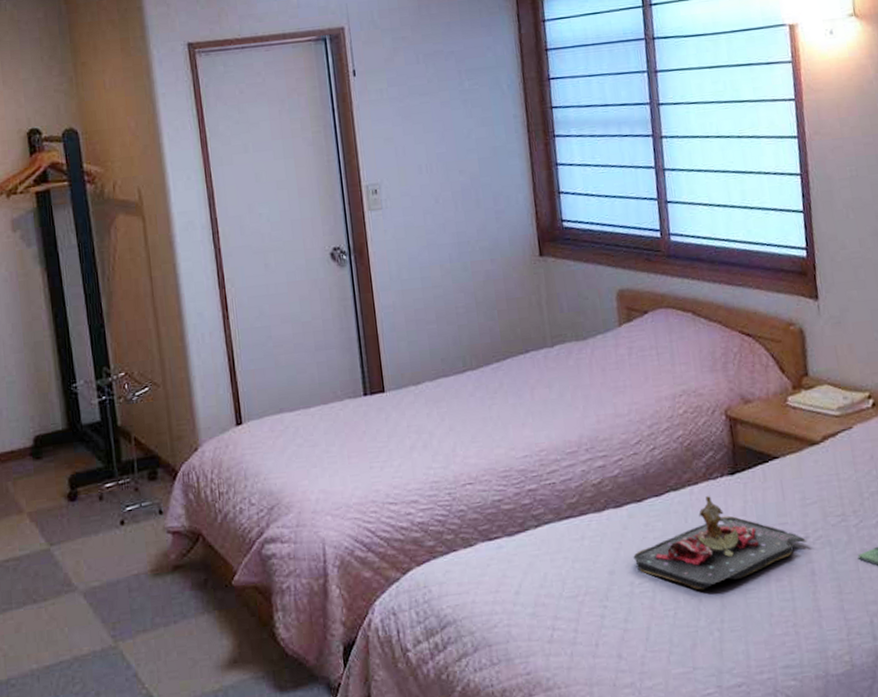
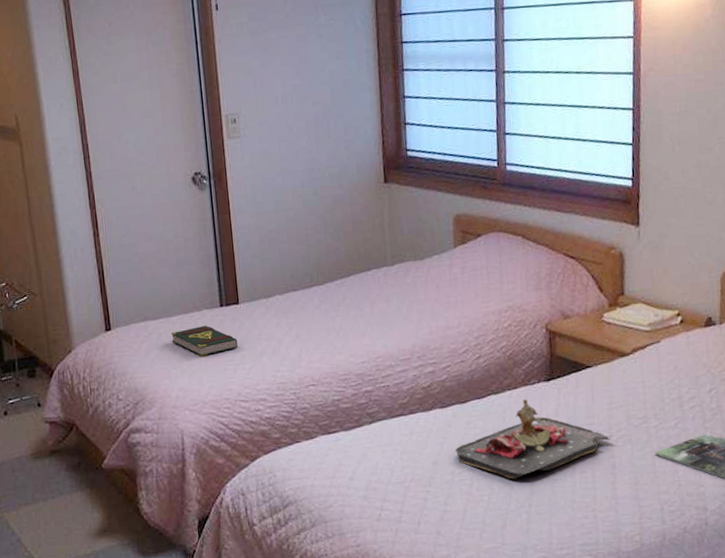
book: none [310,416,385,453] -> present [171,325,238,357]

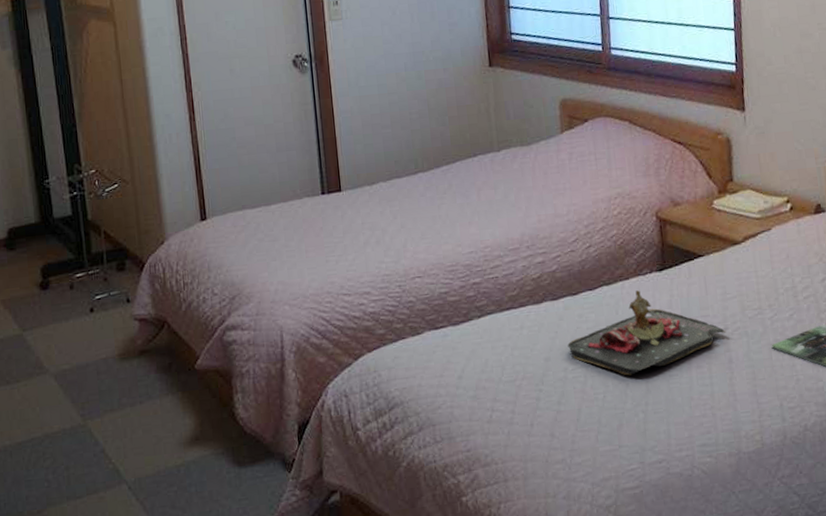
book: present [171,325,238,357] -> none [270,214,341,248]

